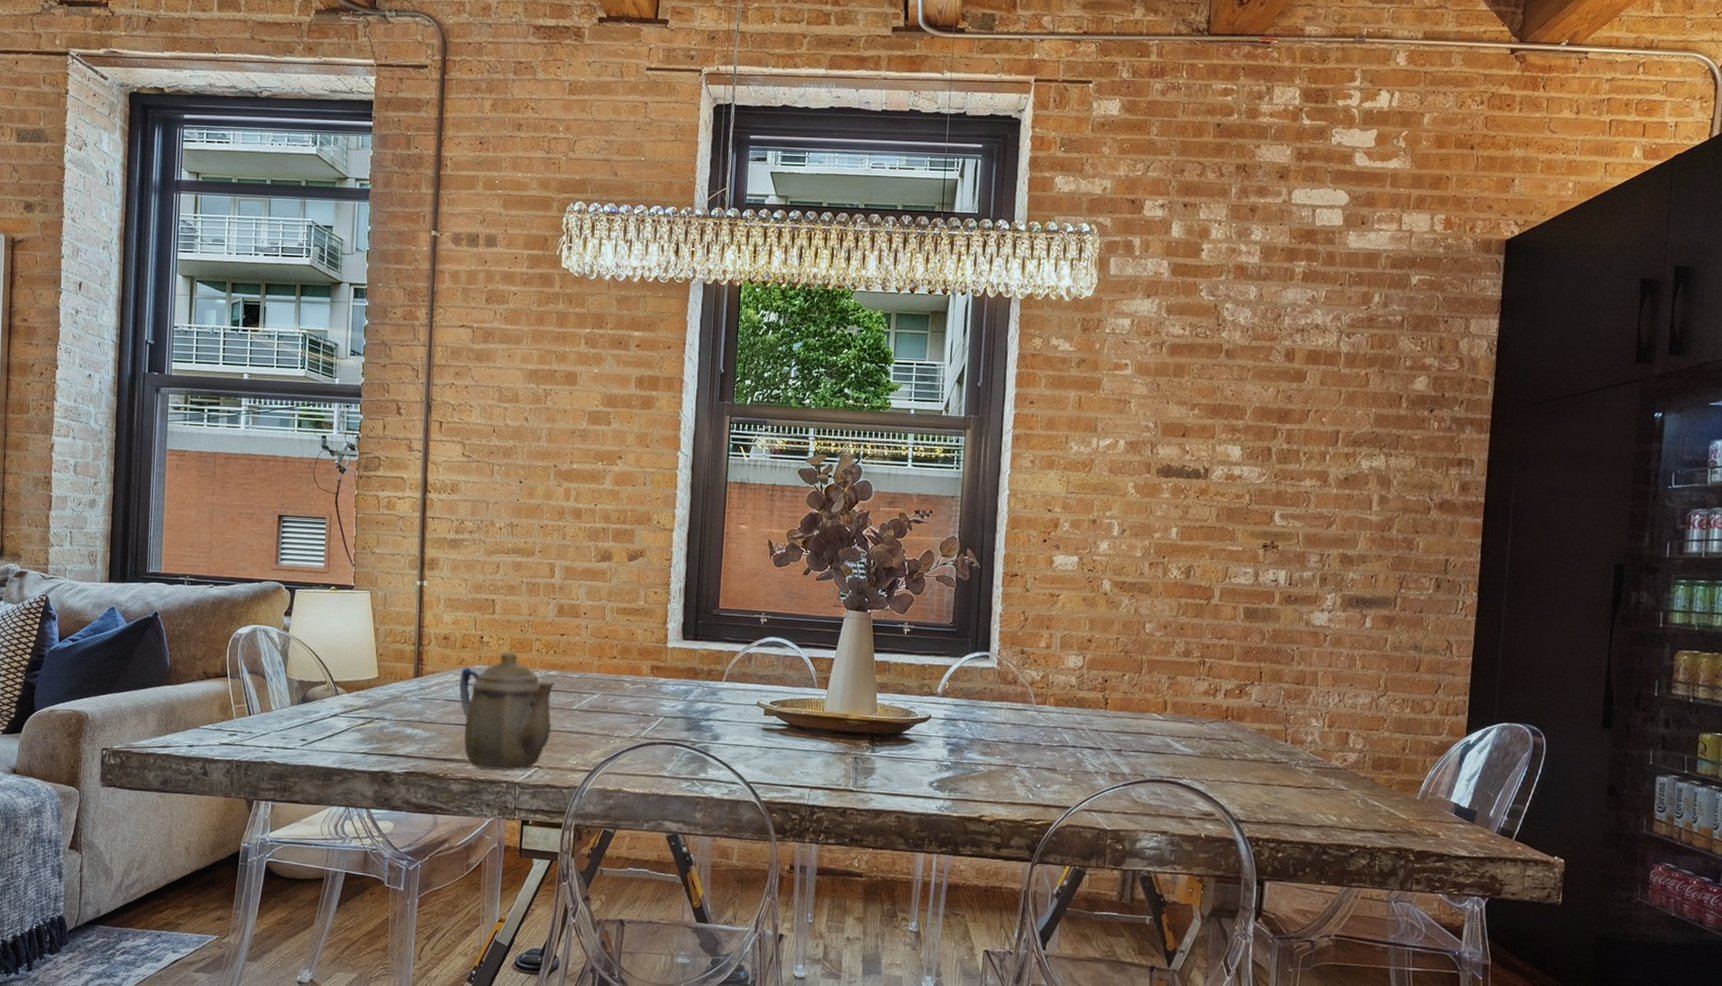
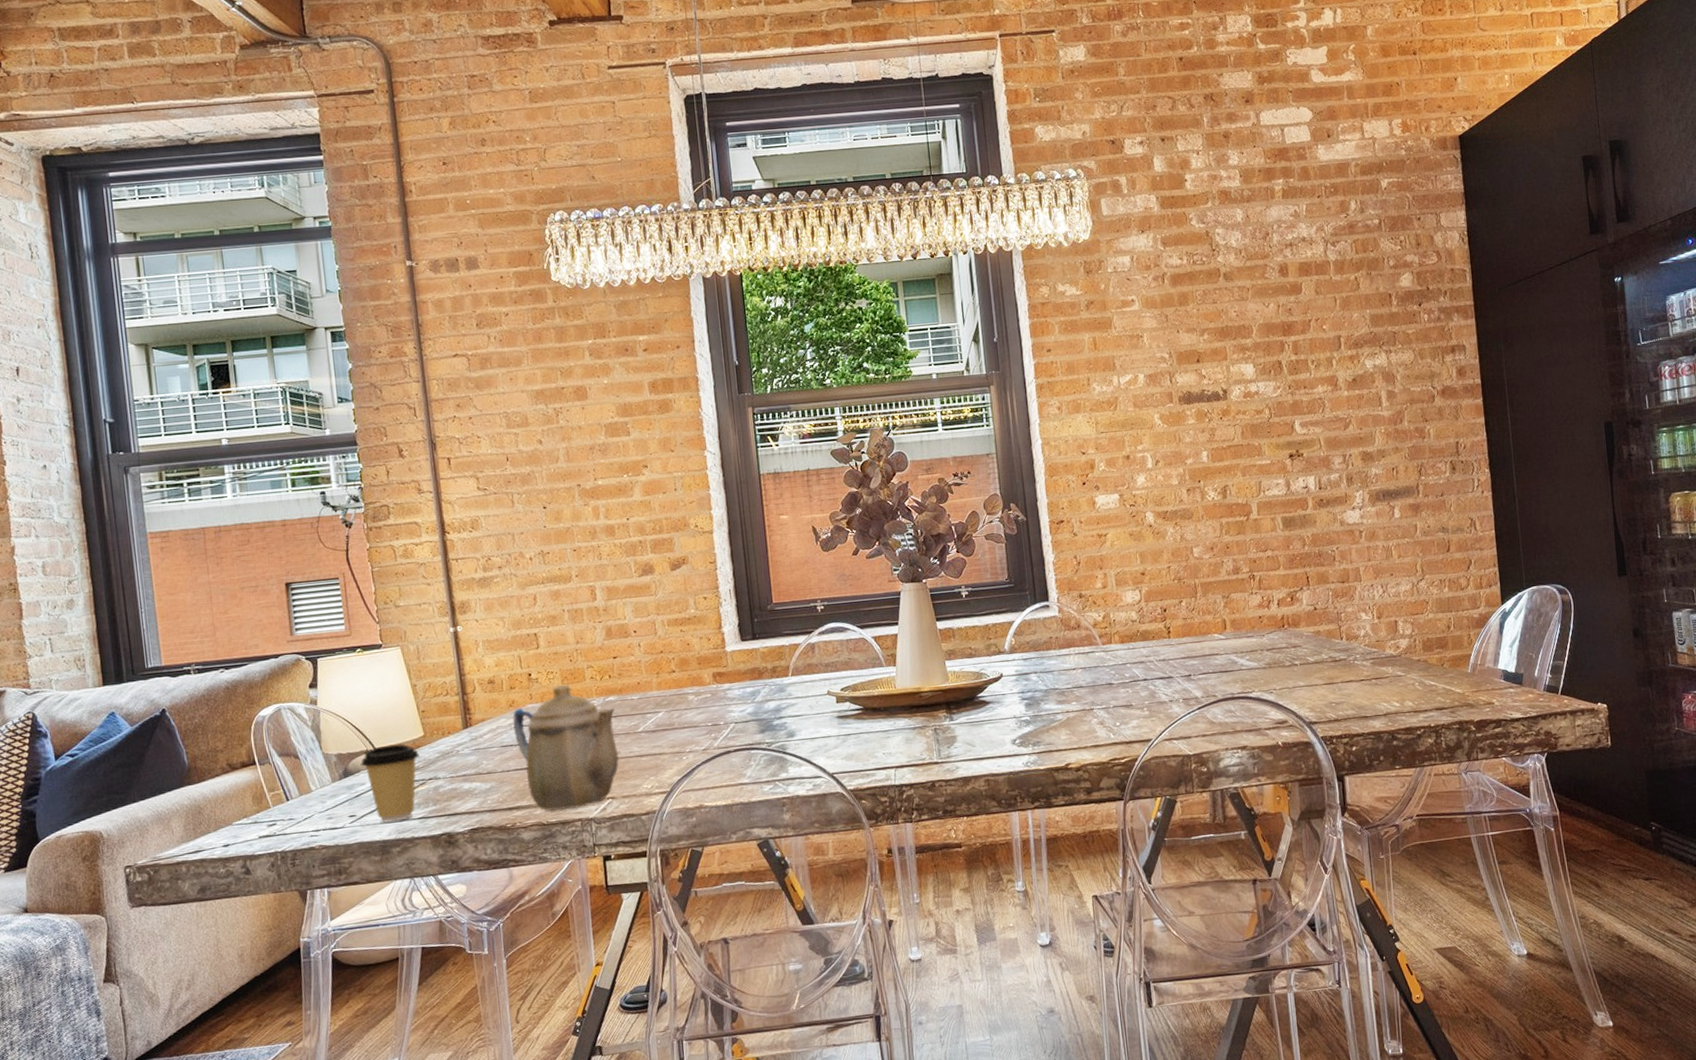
coffee cup: none [318,680,371,753] -> present [360,744,419,823]

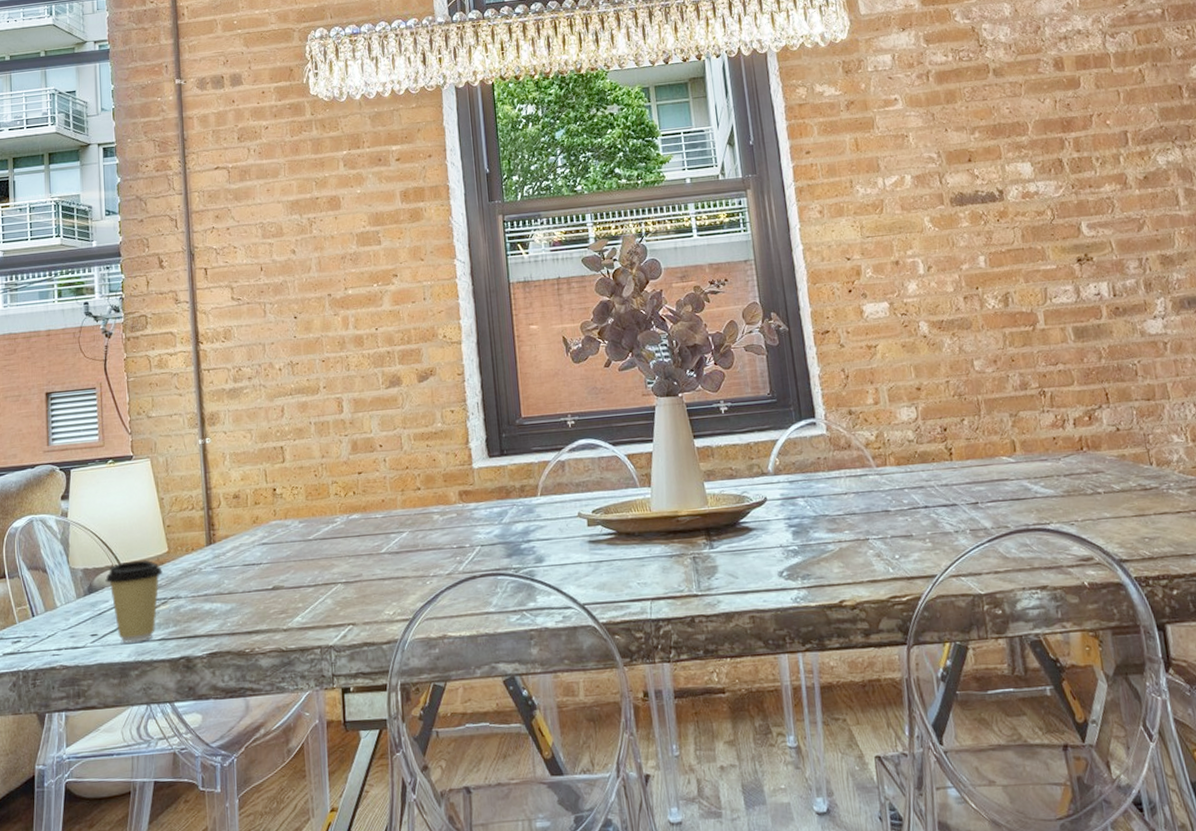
teapot: present [512,684,619,811] -> none [255,500,361,636]

